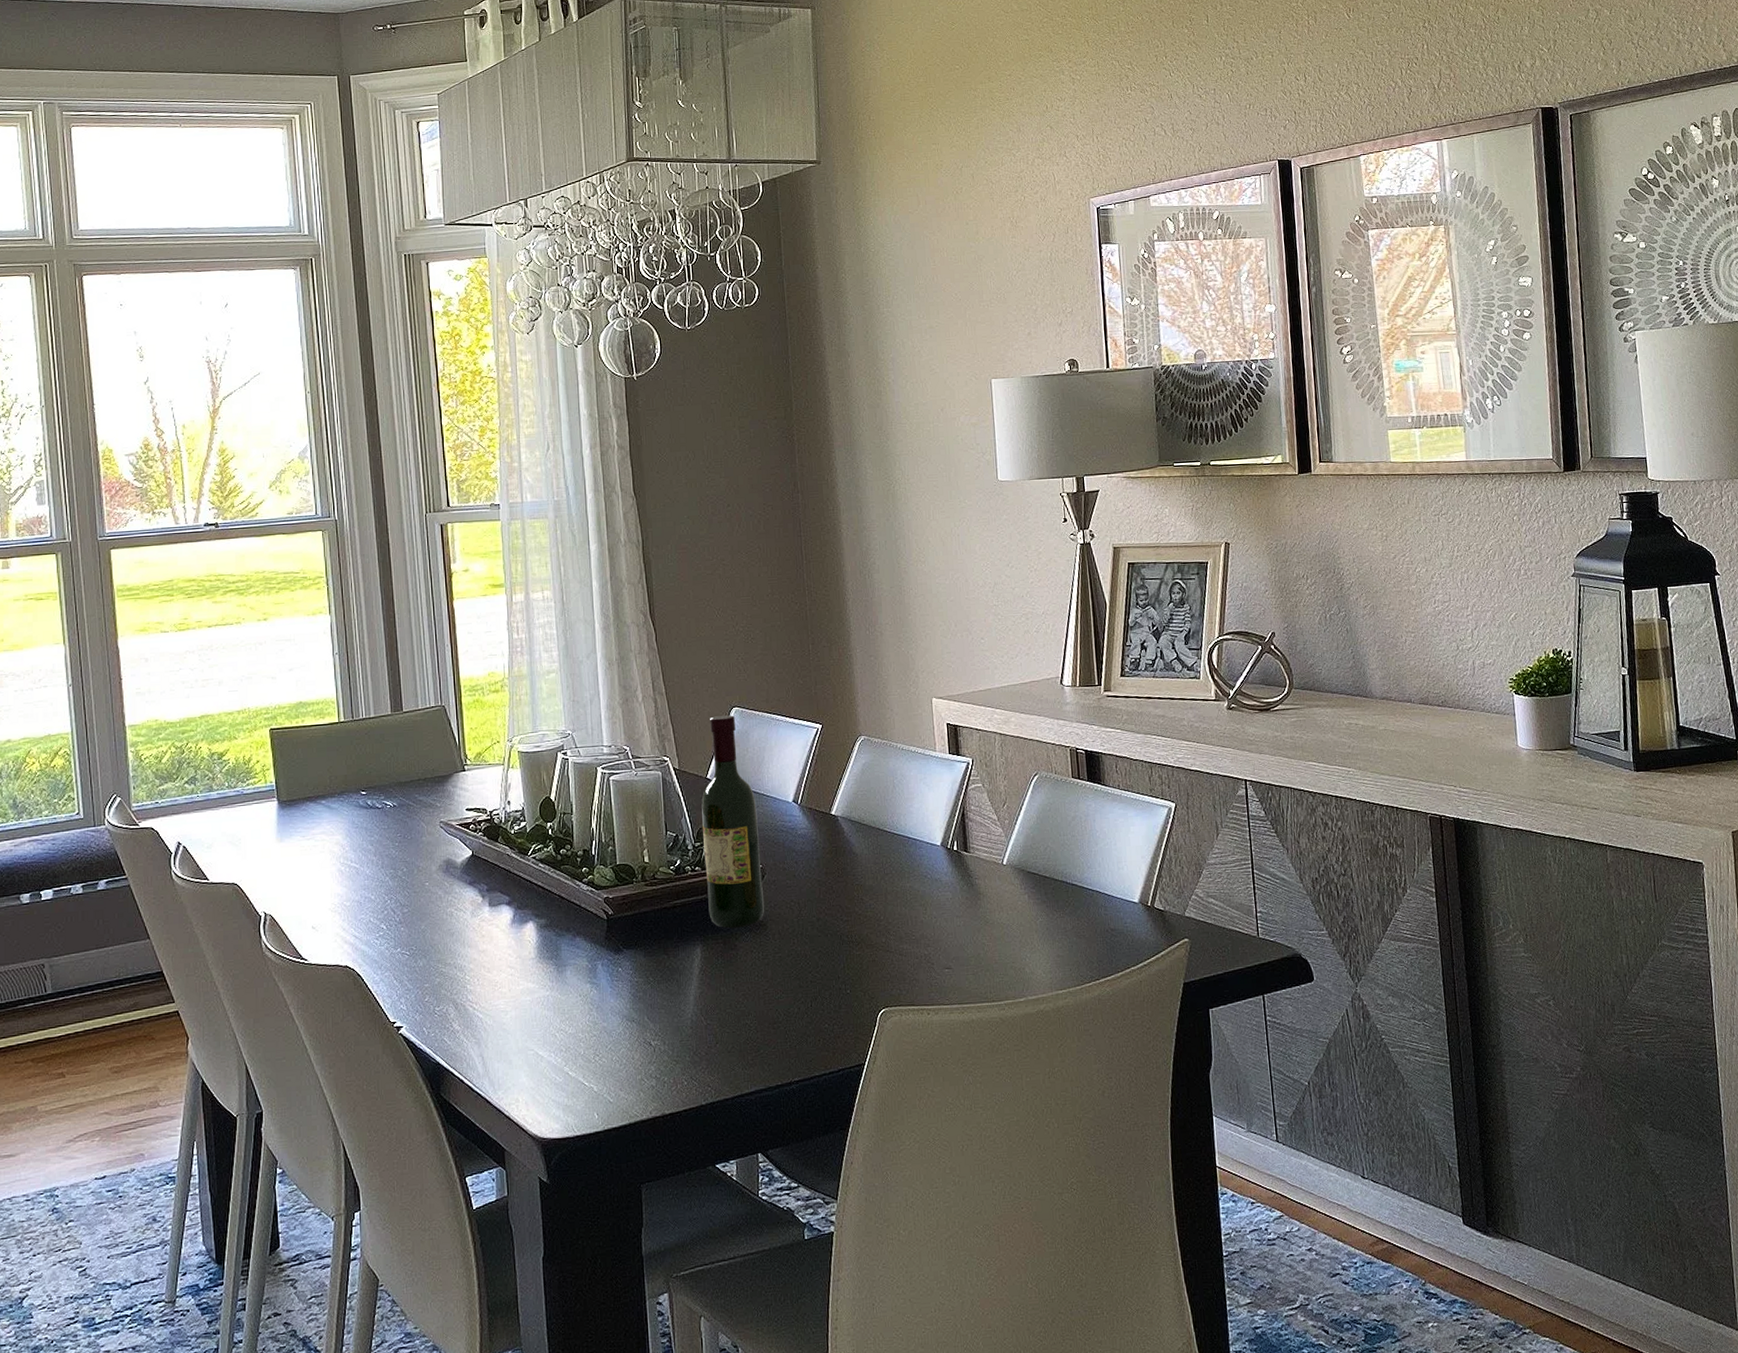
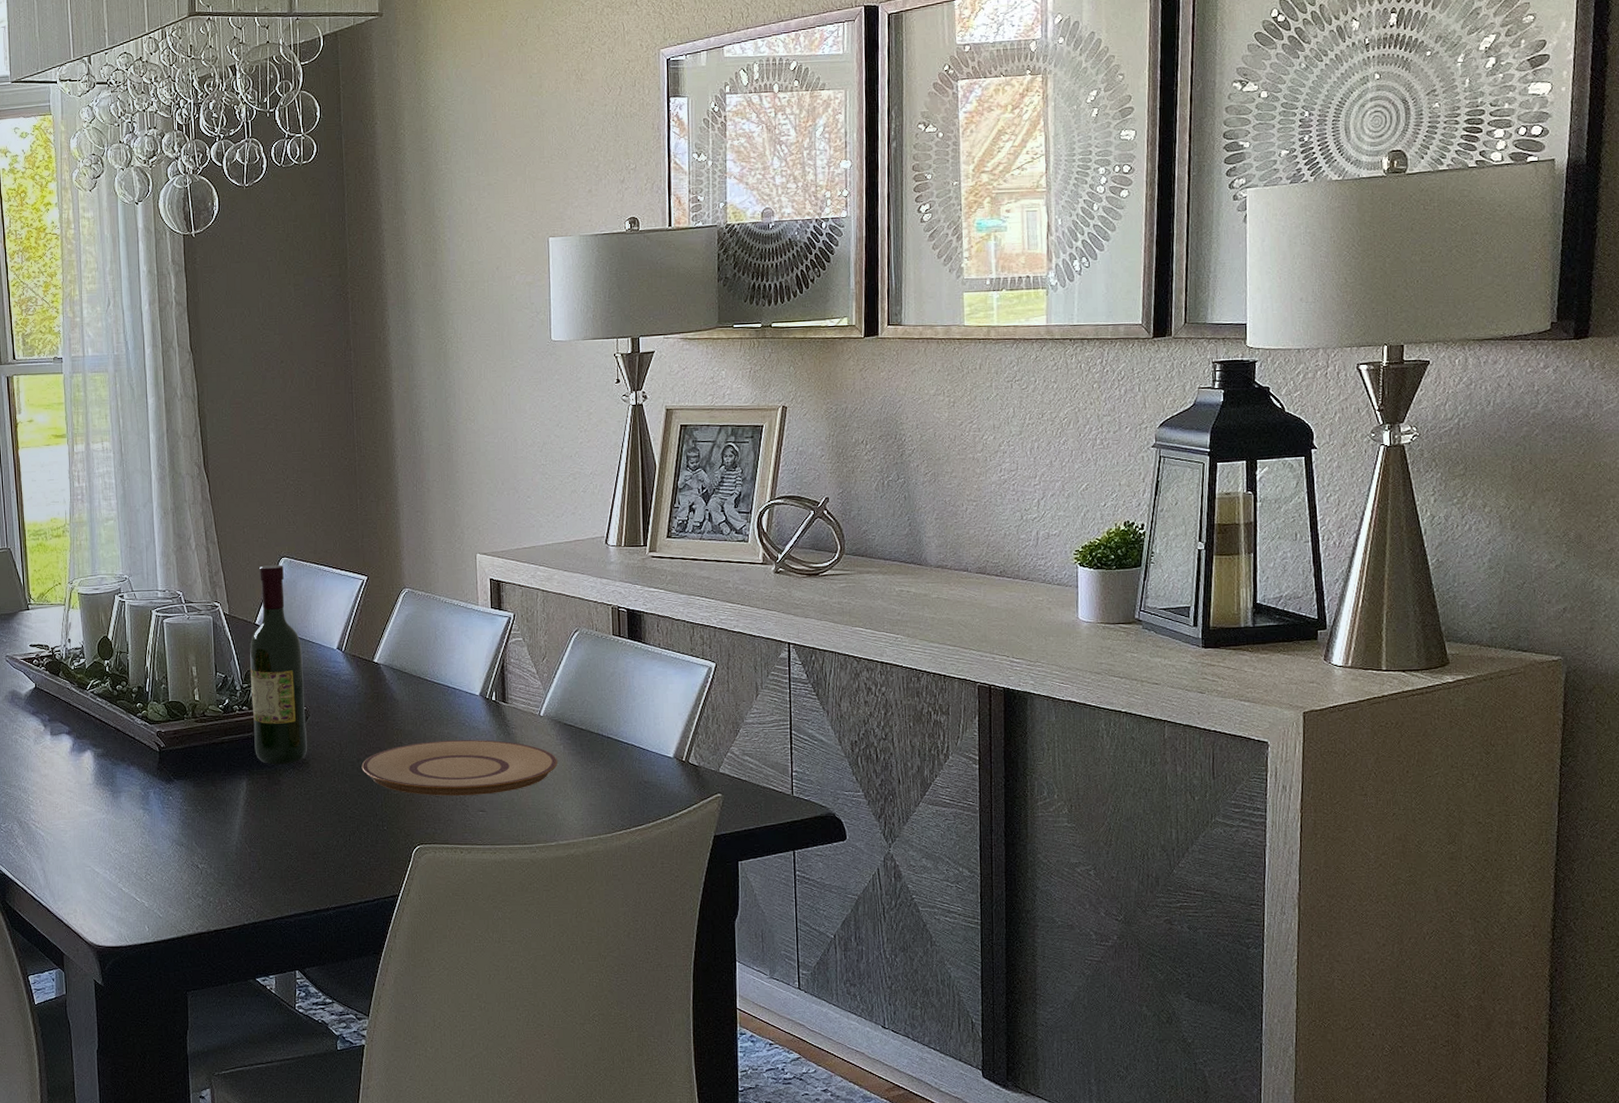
plate: none [821,892,1023,955] -> present [361,739,558,796]

